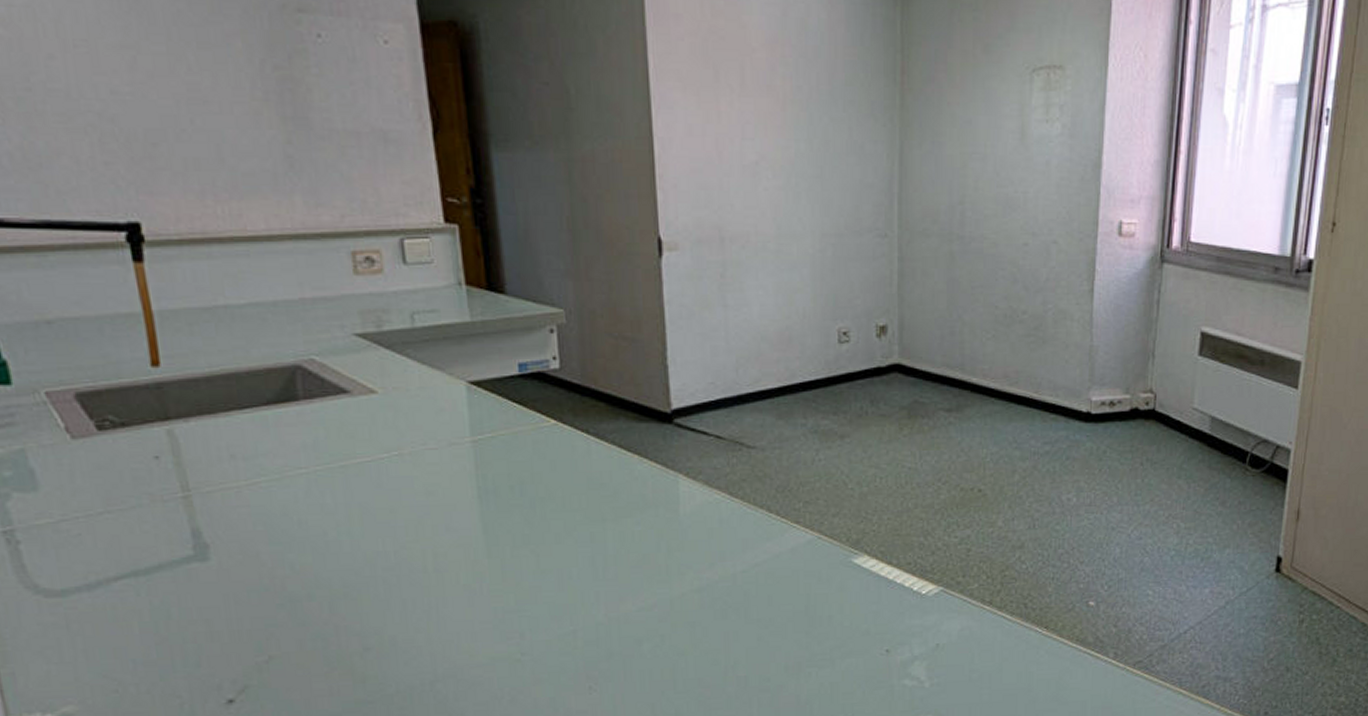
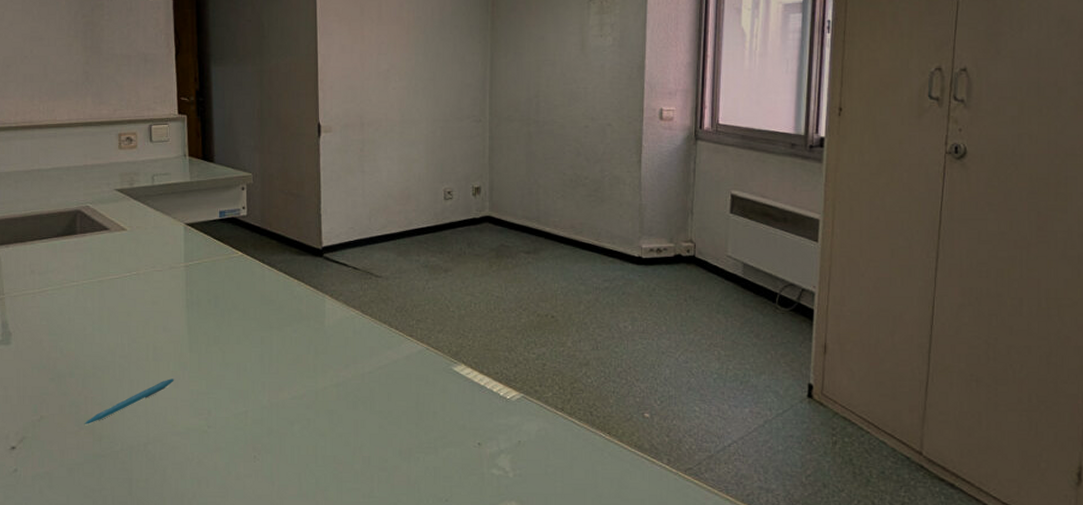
pen: none [337,594,467,663] -> present [84,379,174,424]

